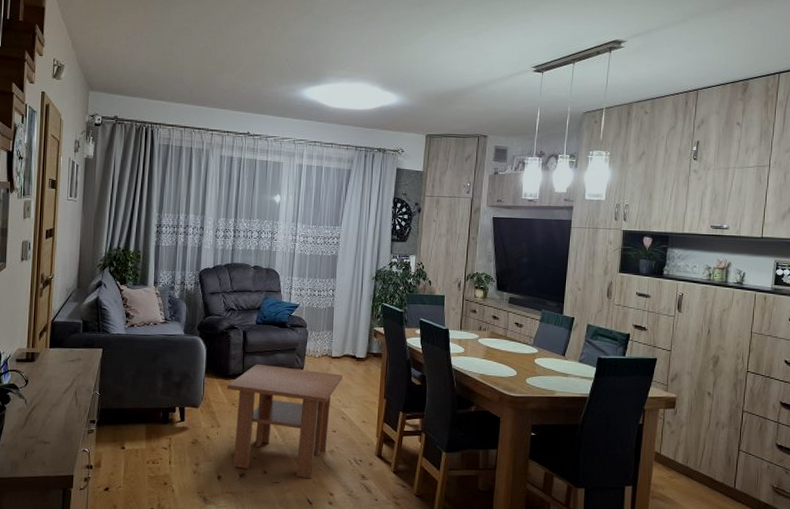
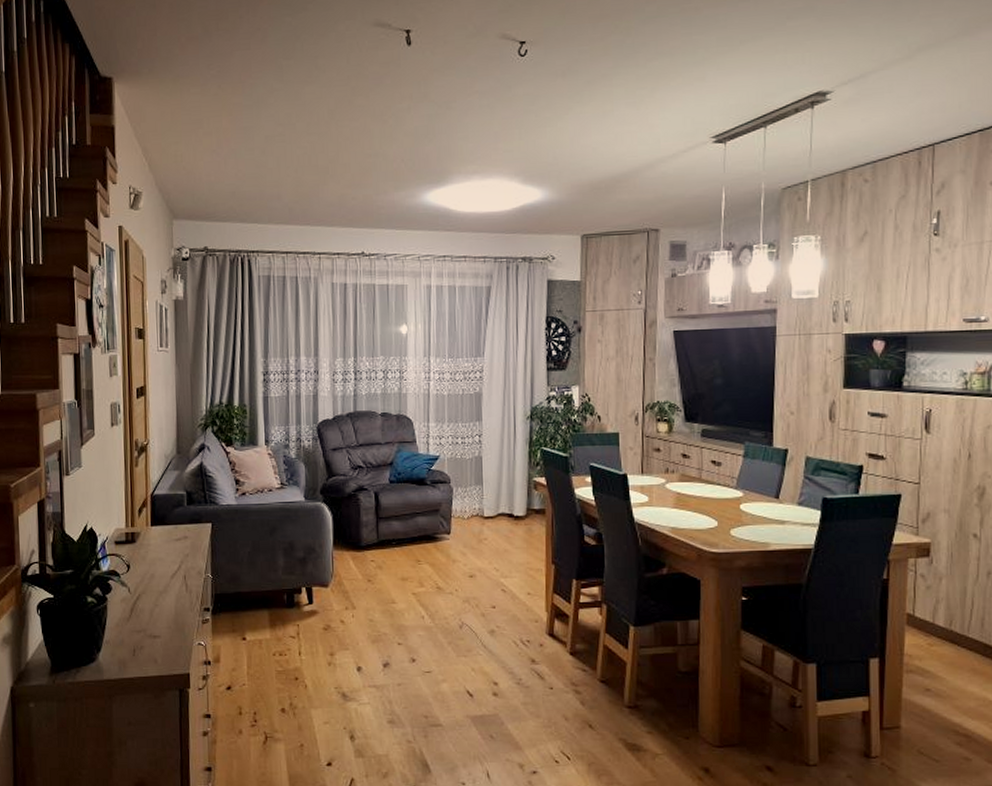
coffee table: present [226,364,342,479] -> none [359,530,499,666]

